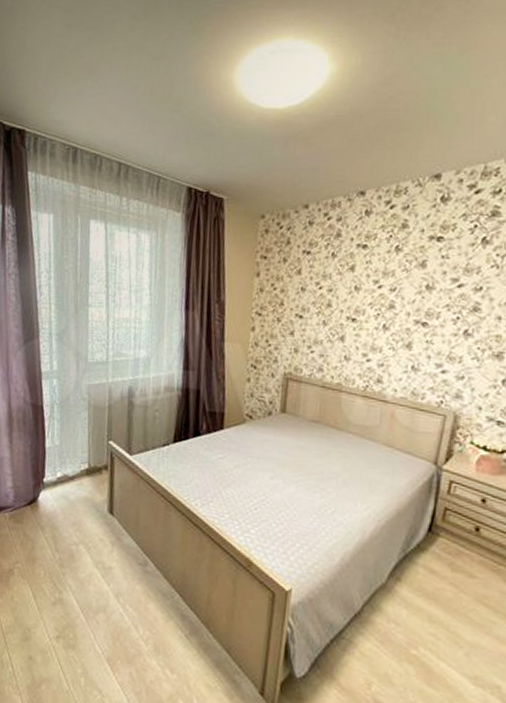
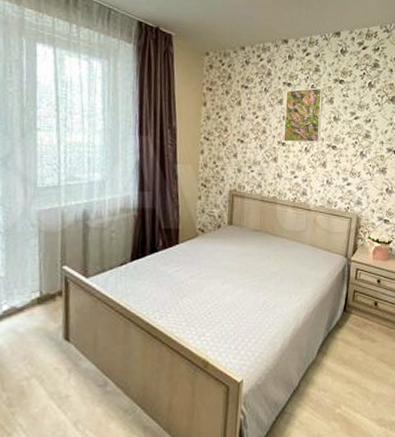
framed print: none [354,248,413,319] -> present [284,87,324,143]

